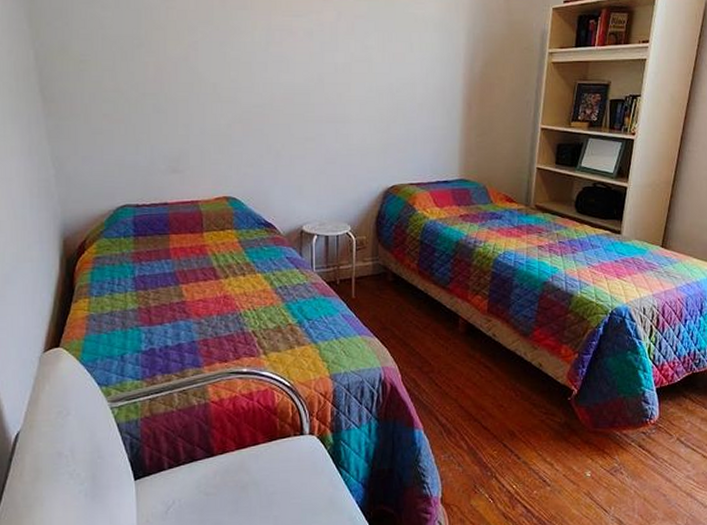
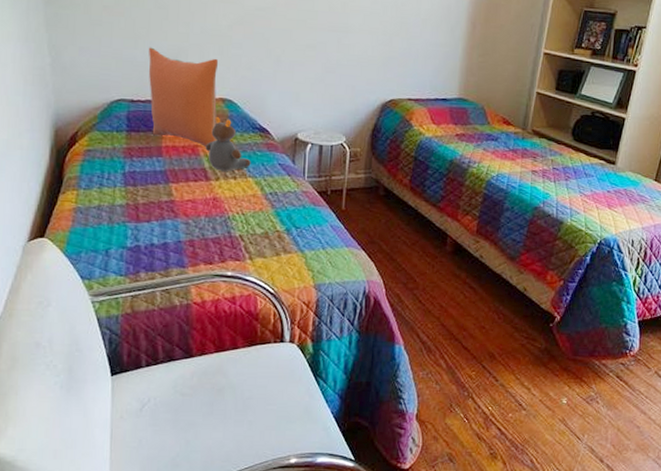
pillow: none [151,151,223,246] -> present [149,47,218,147]
teddy bear: none [212,214,259,270] -> present [205,116,251,172]

